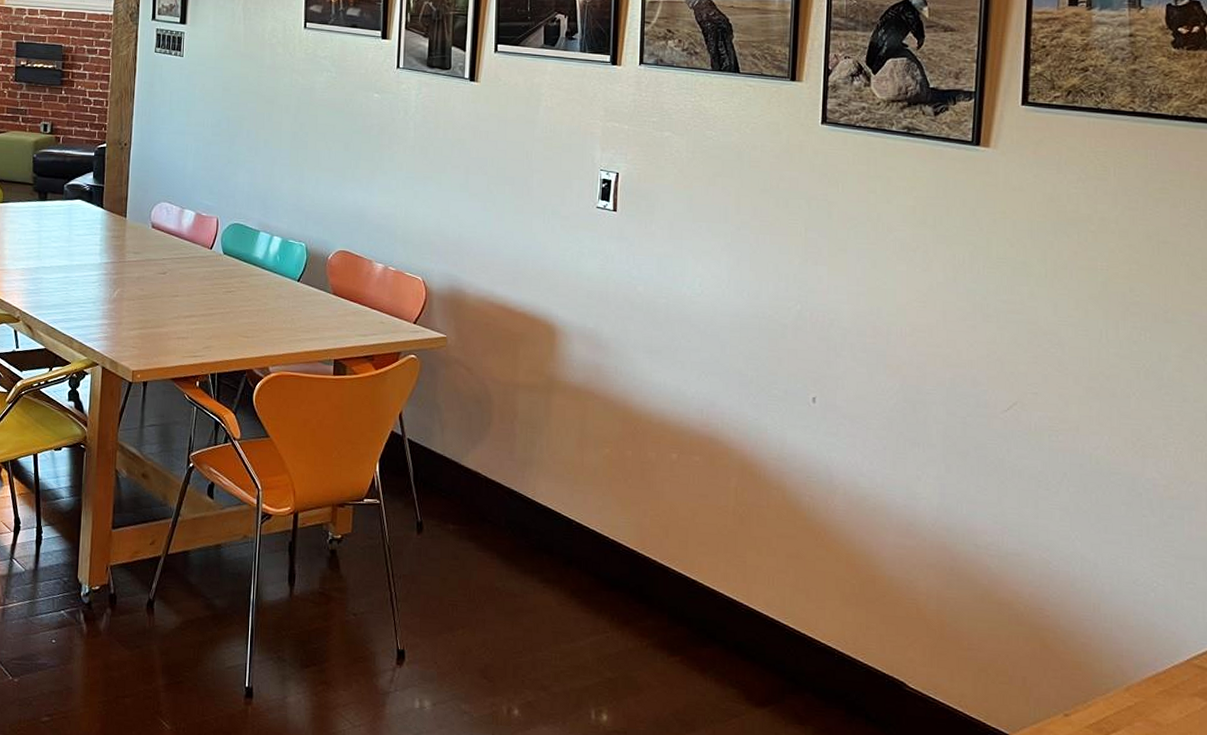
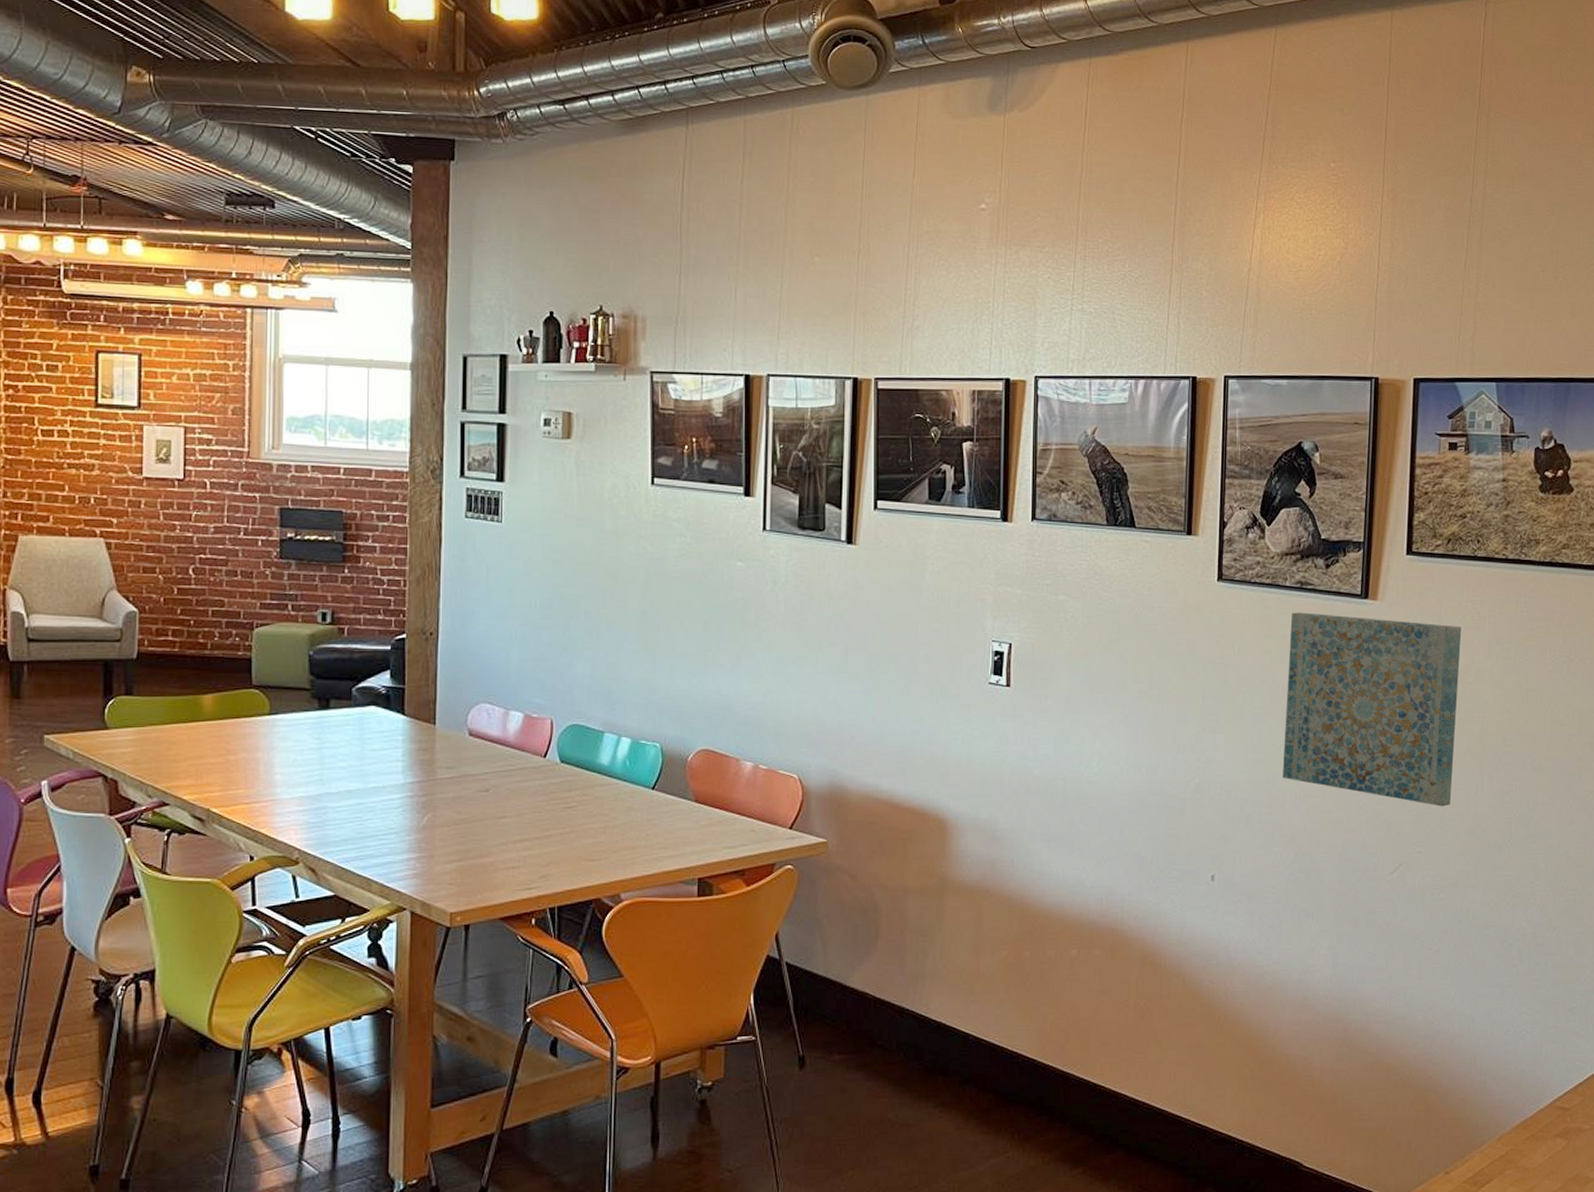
wall art: none [888,156,1083,351] -> present [1283,612,1462,807]

